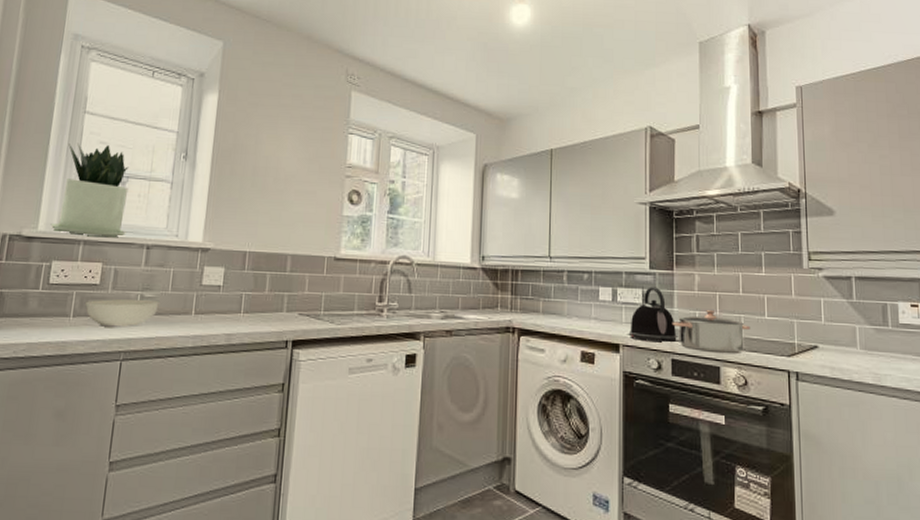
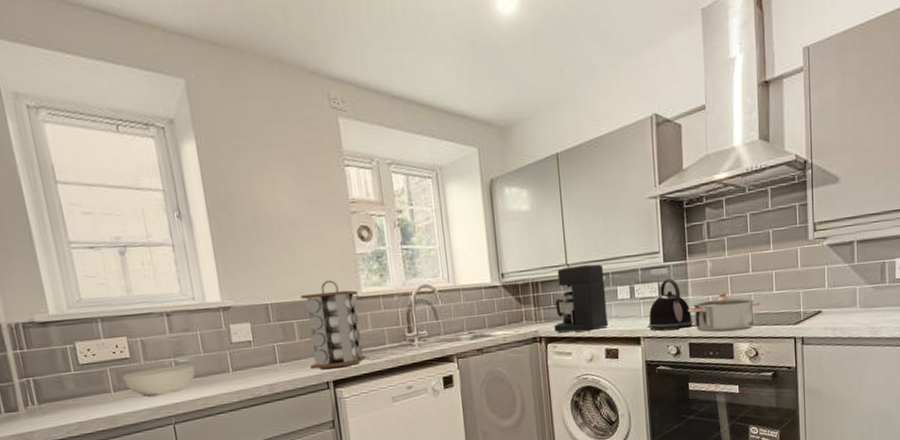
planter: present [50,142,129,238] -> none [51,215,142,313]
spice rack: none [272,237,337,328] -> present [300,280,366,370]
coffee maker: none [529,259,587,330] -> present [554,264,608,333]

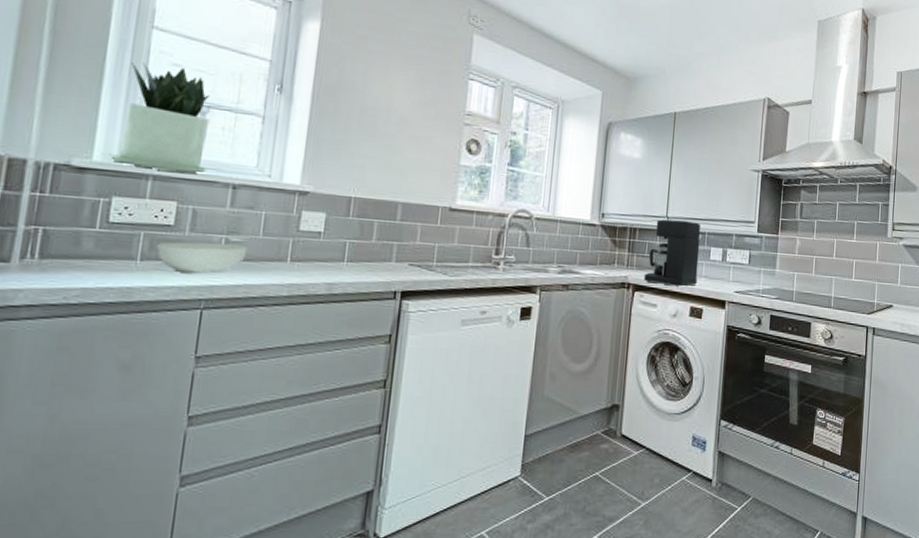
planter: none [51,215,142,313] -> present [109,62,210,174]
spice rack: present [300,280,366,370] -> none [379,185,453,279]
kettle: present [649,278,693,331] -> none [735,249,777,301]
cooking pot: present [687,292,760,333] -> none [773,271,840,312]

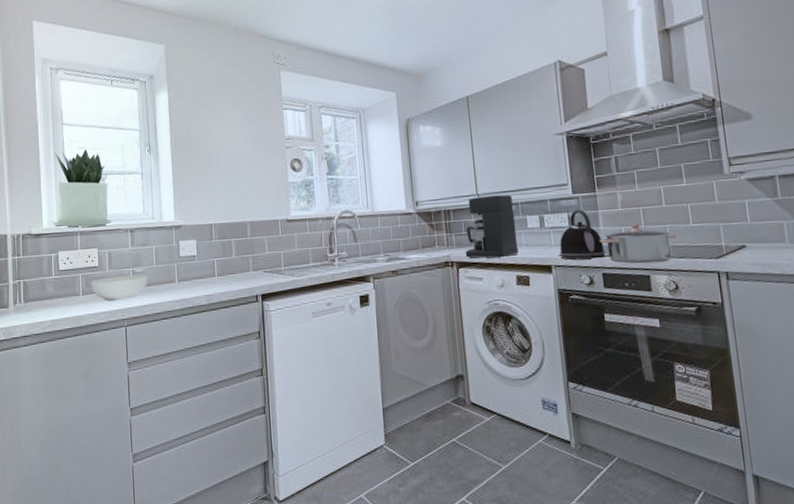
kettle: none [735,249,777,301] -> present [559,209,606,260]
cooking pot: none [773,271,840,312] -> present [599,223,677,264]

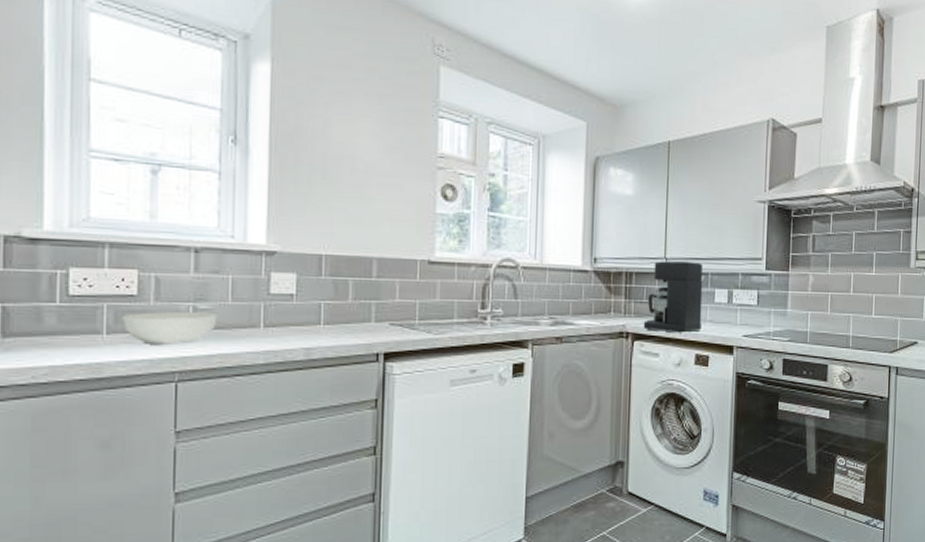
planter: present [52,149,113,228] -> none [60,119,167,239]
kettle: present [559,209,606,260] -> none [744,288,789,343]
cooking pot: present [599,223,677,264] -> none [784,309,858,352]

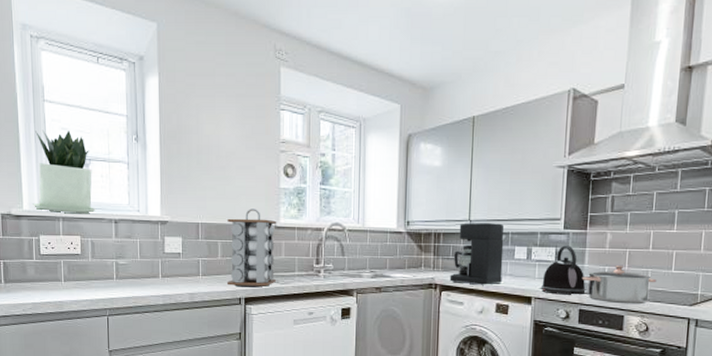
planter: none [60,119,167,239] -> present [33,129,97,214]
bowl: present [121,311,220,344] -> none [72,266,133,289]
spice rack: none [359,238,431,339] -> present [226,209,277,288]
kettle: none [744,288,789,343] -> present [541,245,586,295]
cooking pot: none [784,309,858,352] -> present [581,264,657,305]

